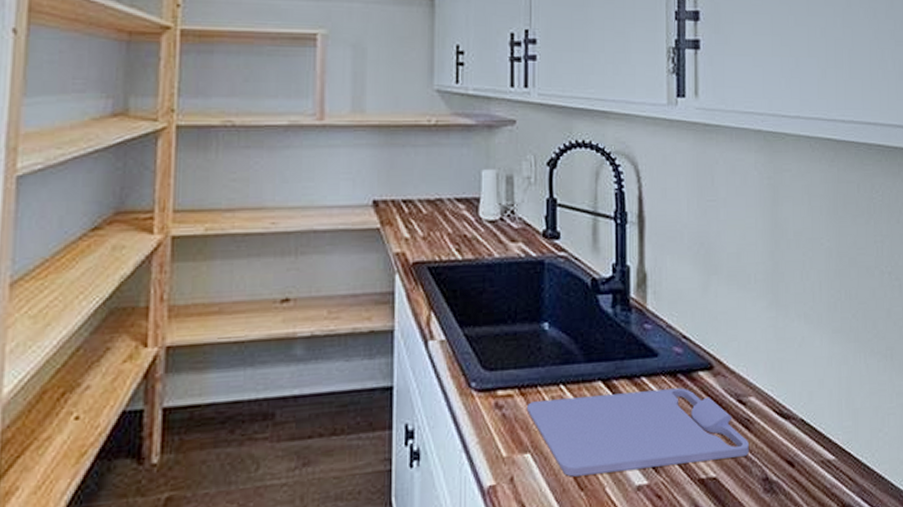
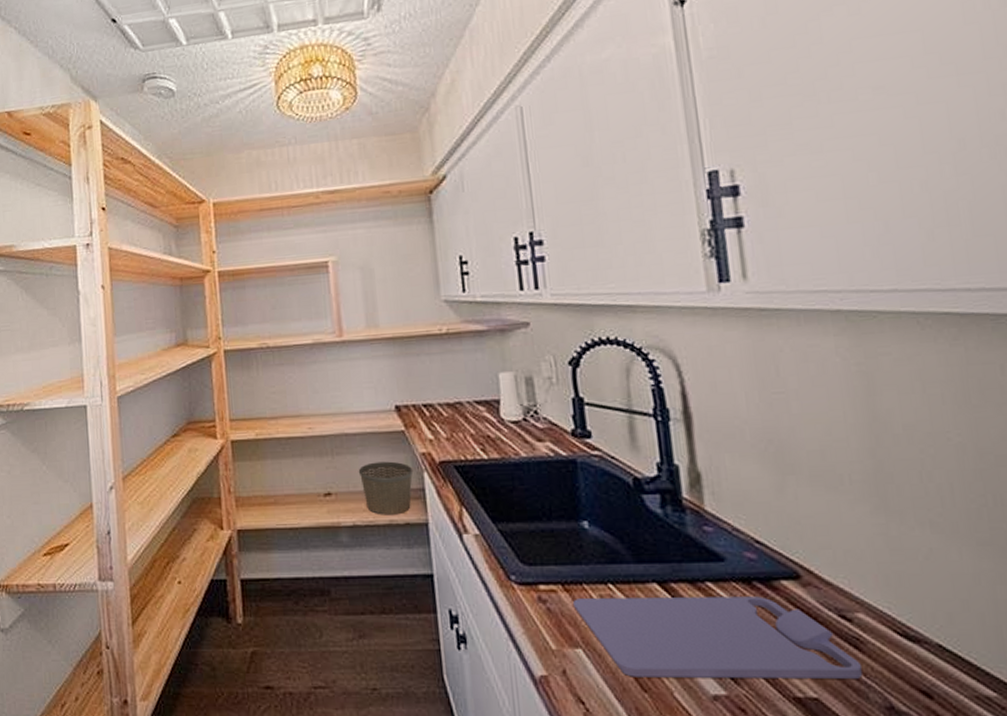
basket: none [323,262,385,323] -> present [358,461,414,515]

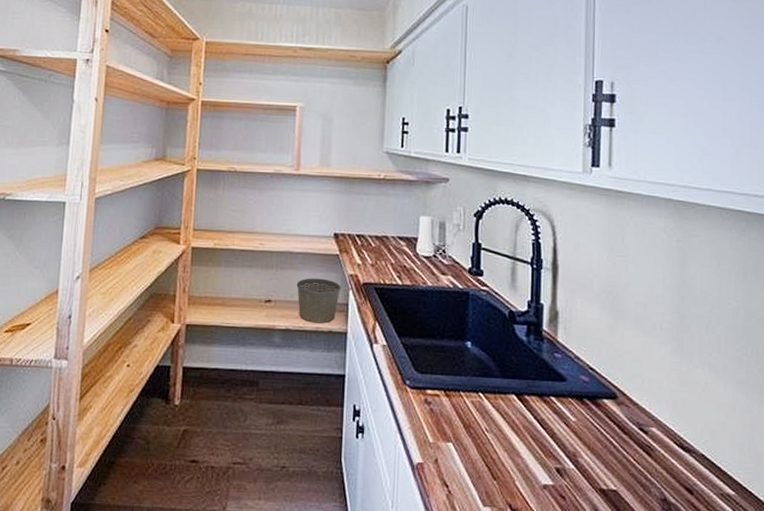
cutting board: present [572,596,862,679] -> none [450,403,649,477]

